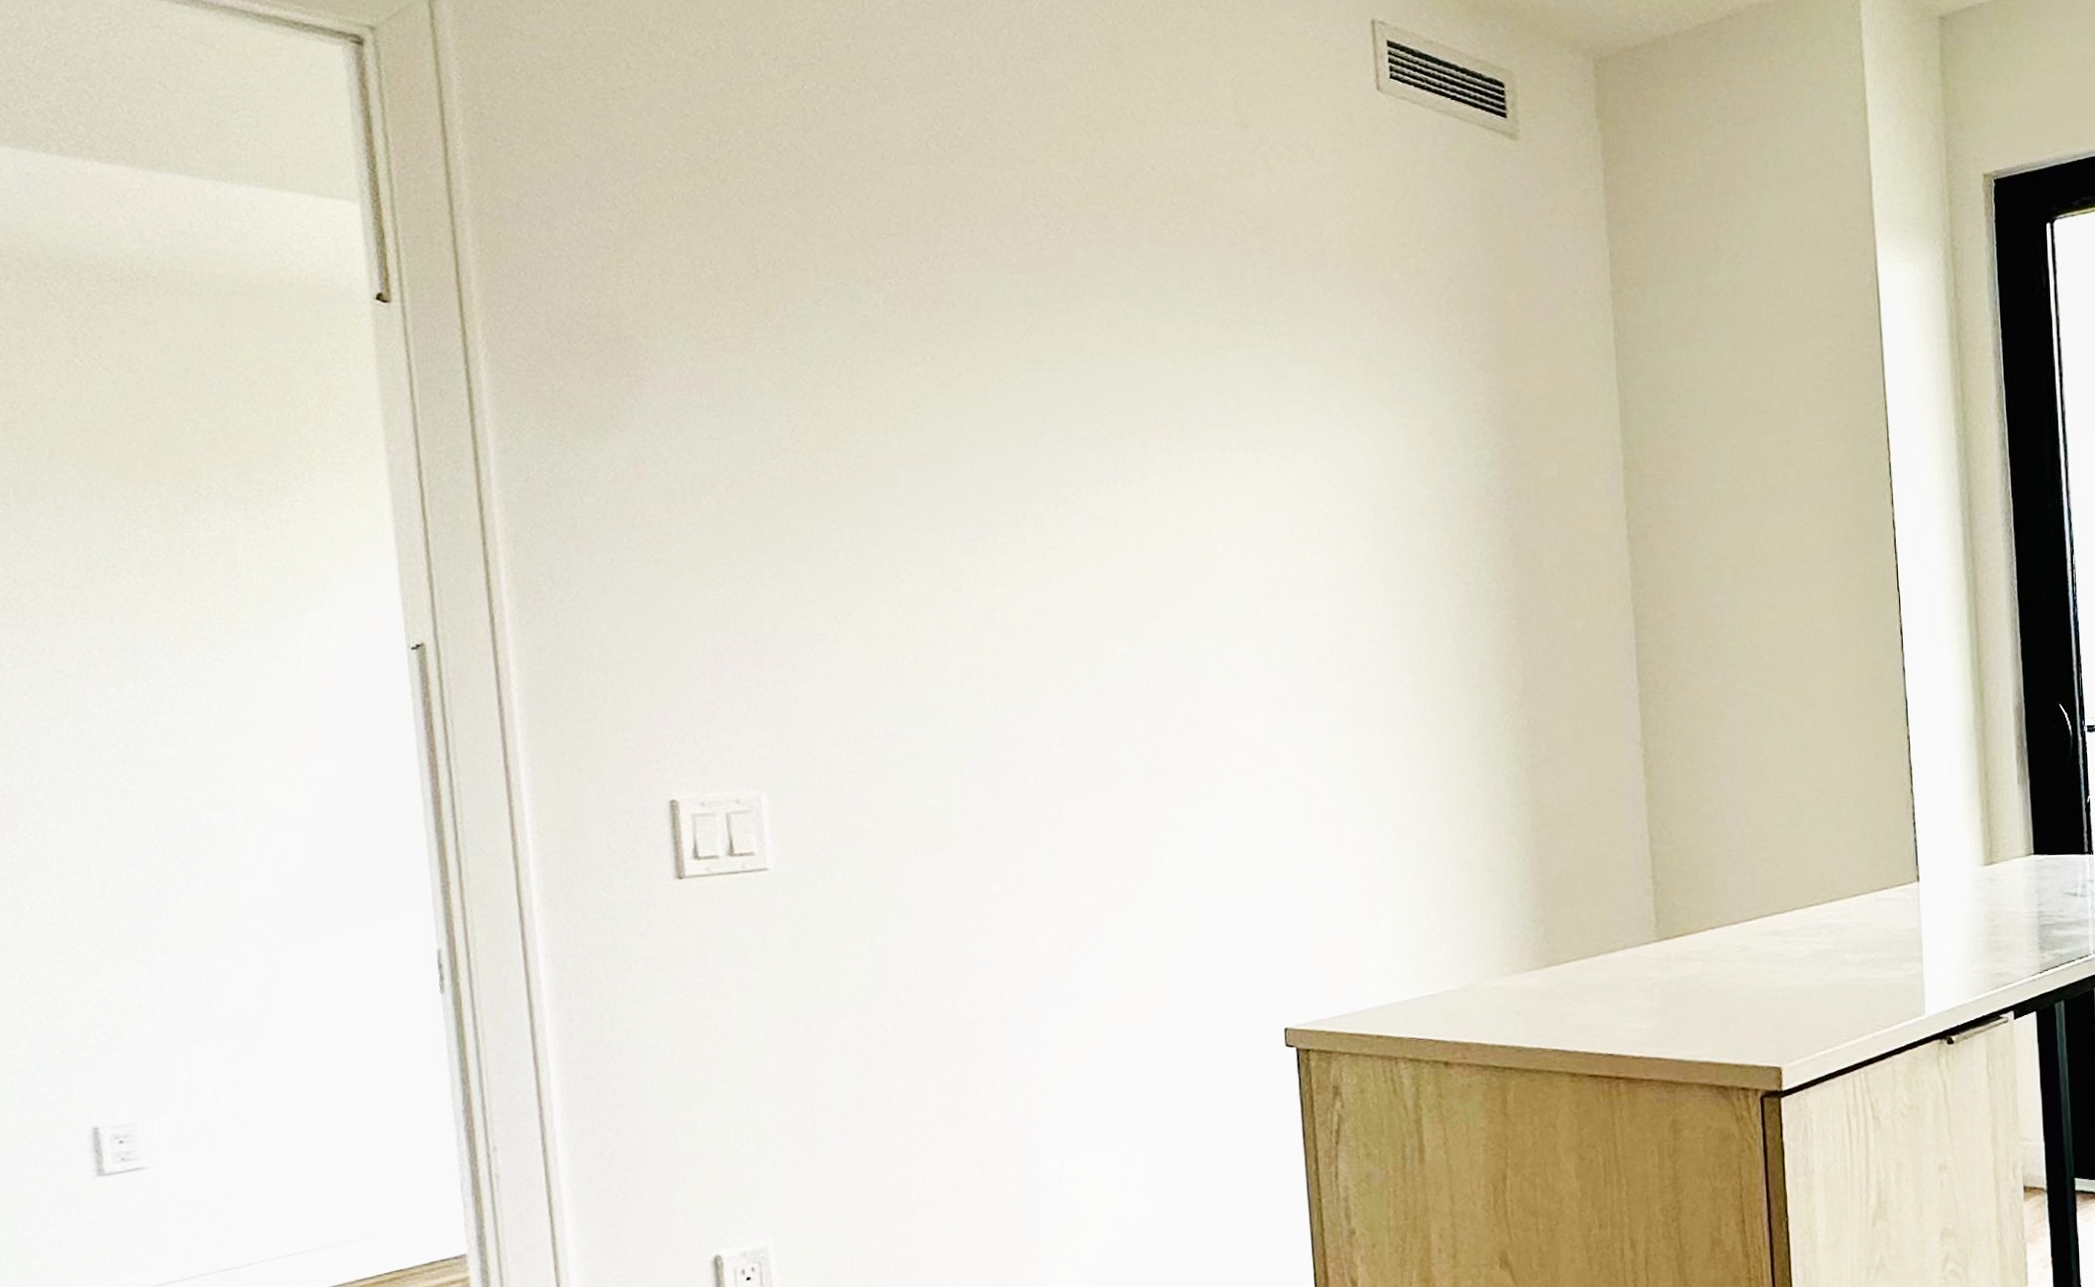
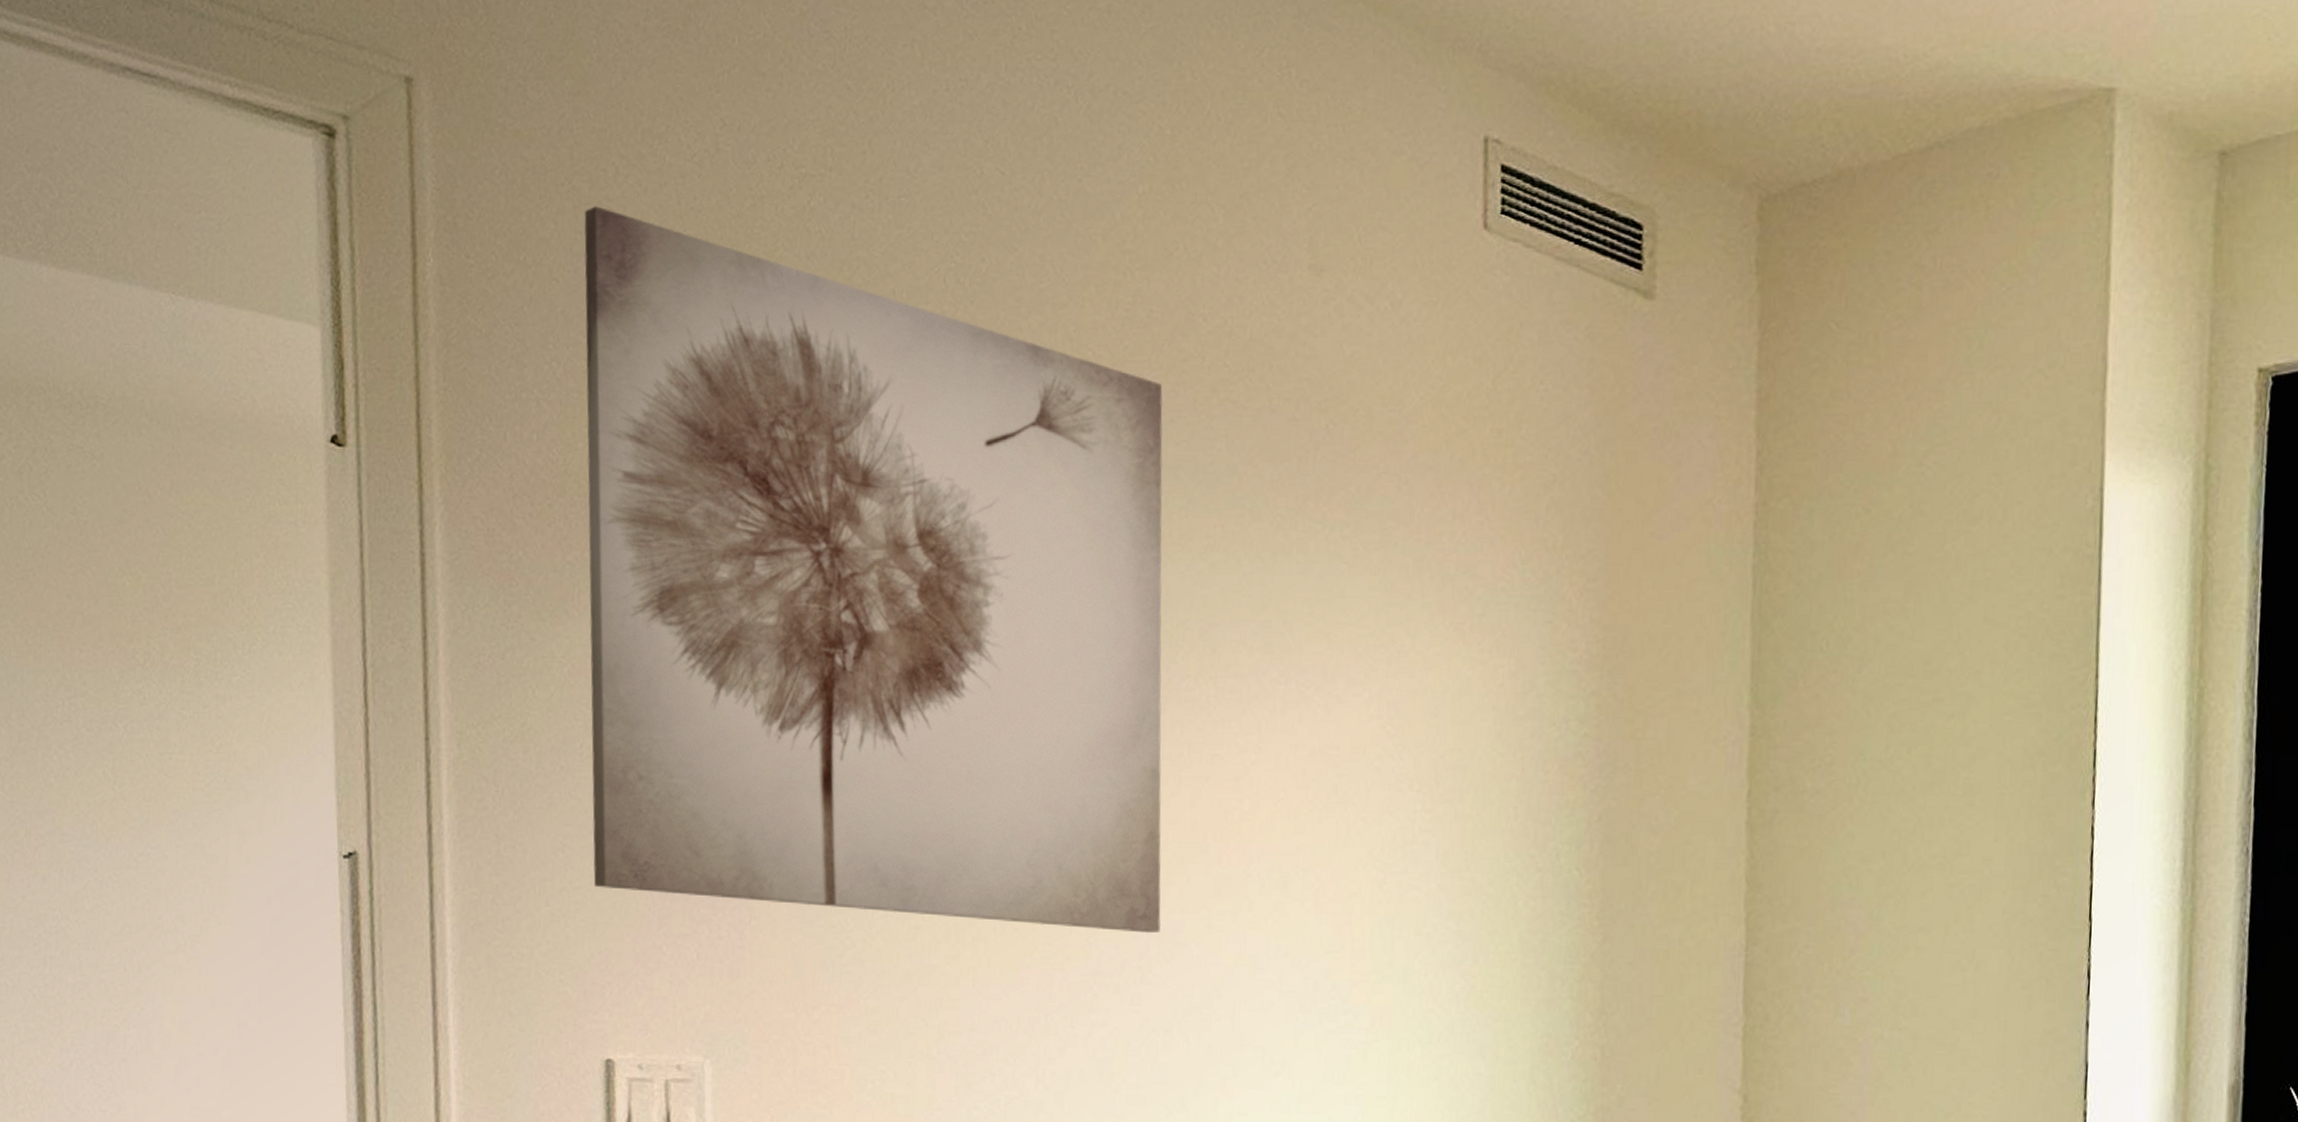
wall art: none [600,95,1154,659] -> present [584,206,1163,934]

